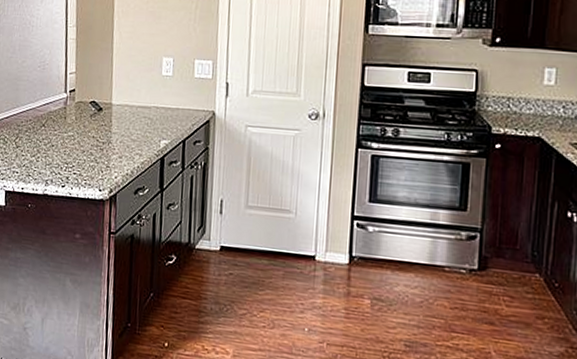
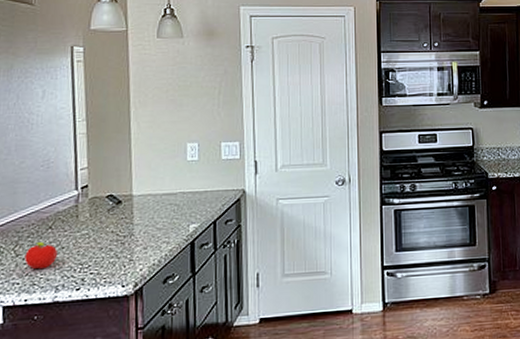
fruit: none [23,137,48,163] -> present [24,241,57,270]

